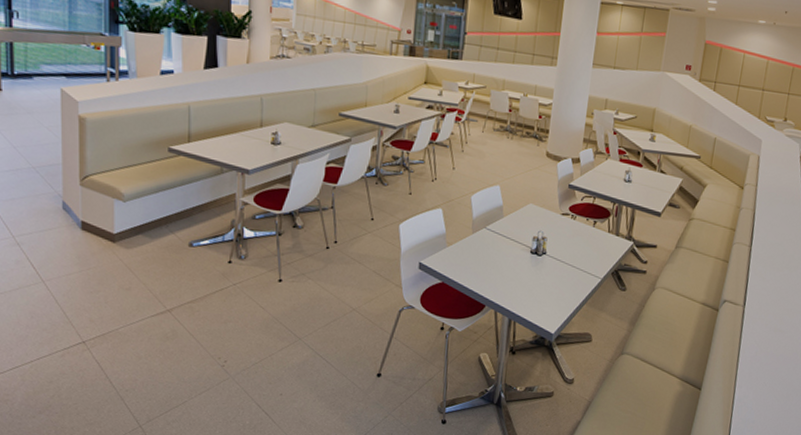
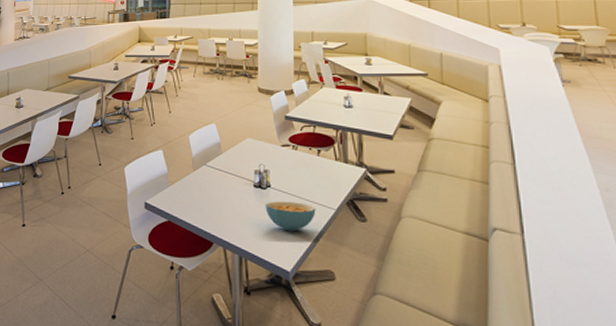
cereal bowl: none [538,268,584,298] -> present [265,201,316,232]

